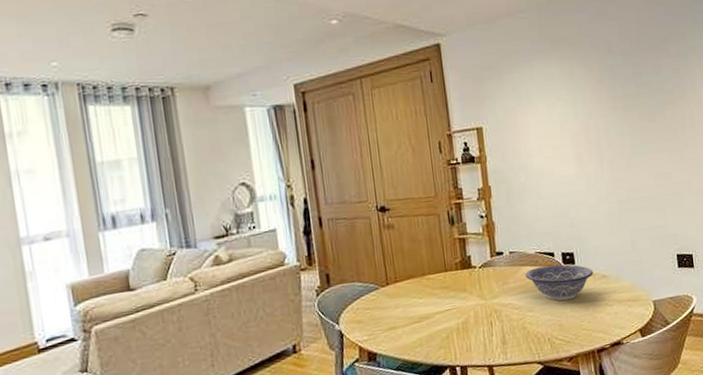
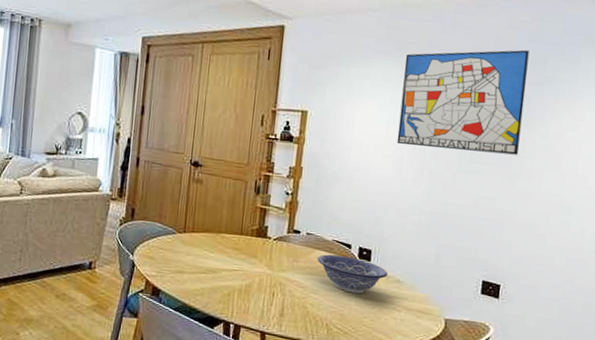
wall art: none [561,24,681,141] -> present [396,49,529,155]

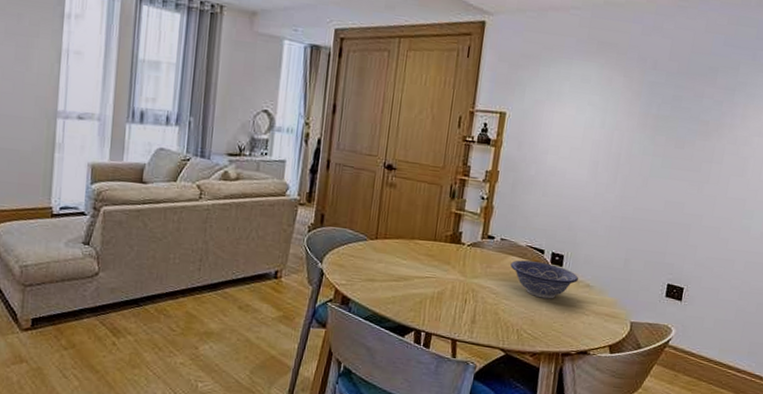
wall art: present [396,49,529,155] -> none [593,54,724,160]

